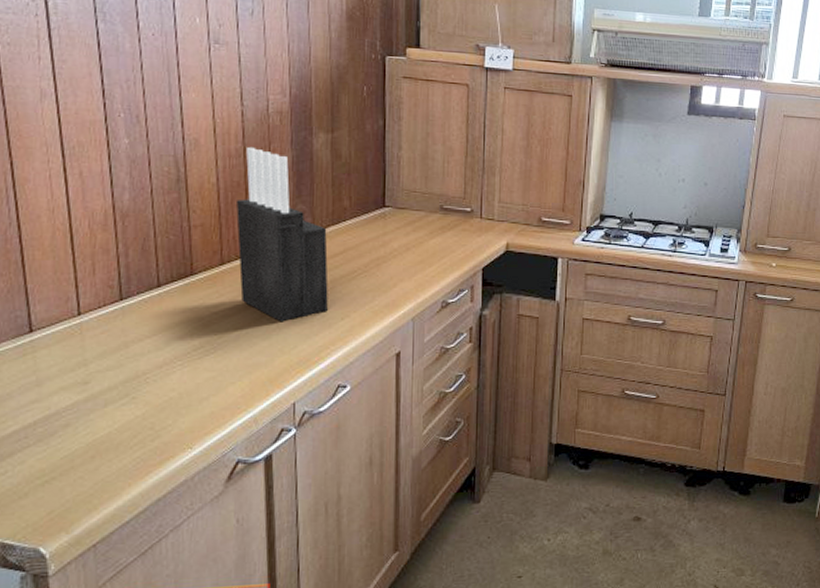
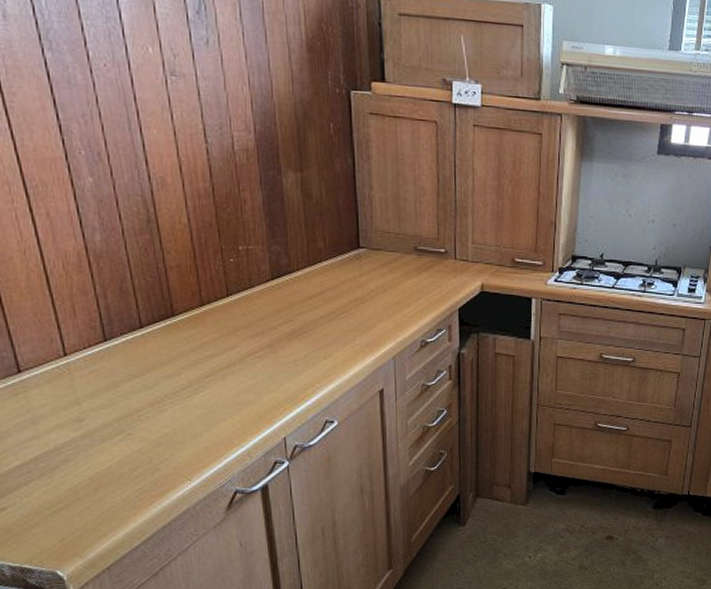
knife block: present [236,146,328,322] -> none [211,186,310,362]

